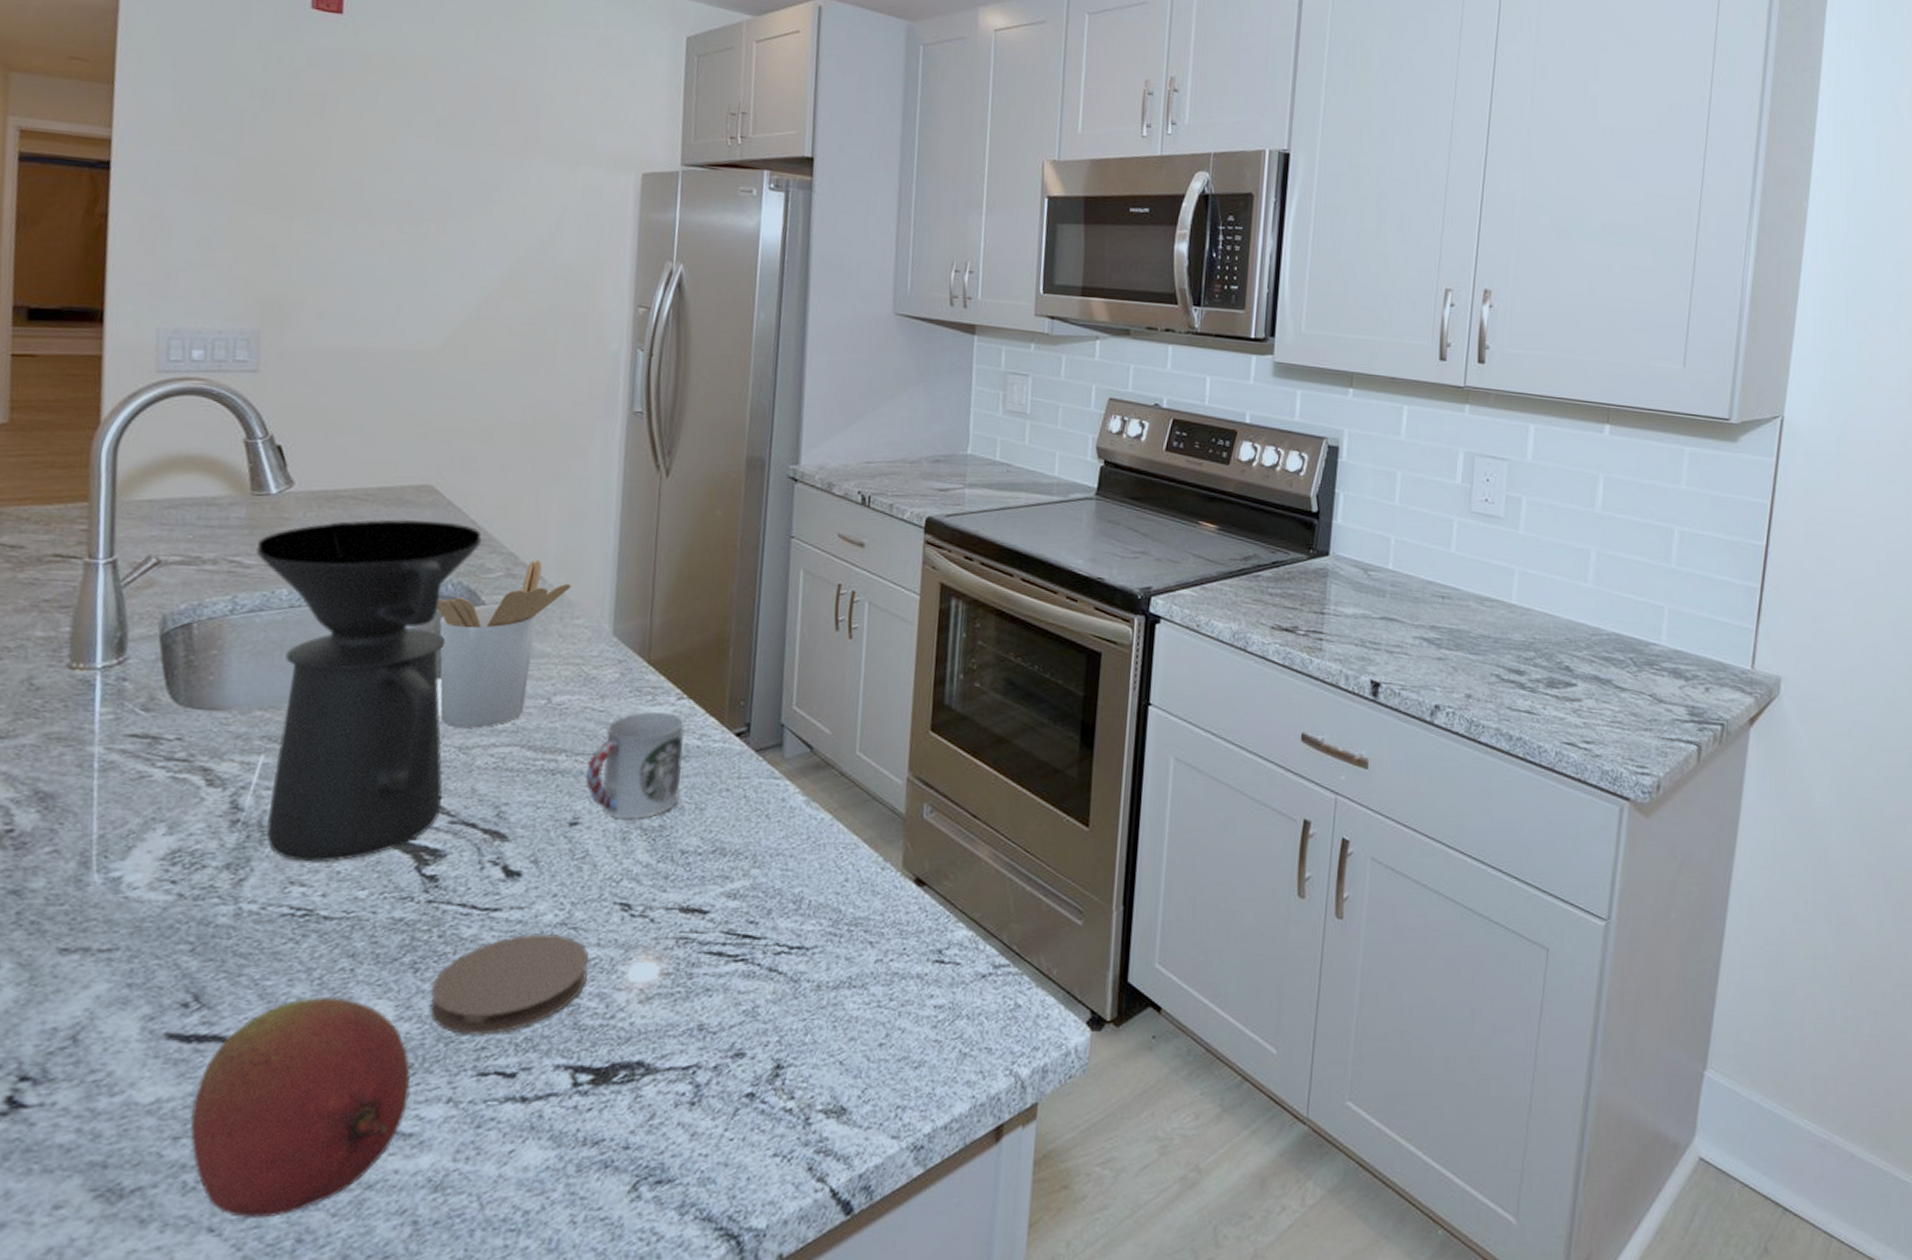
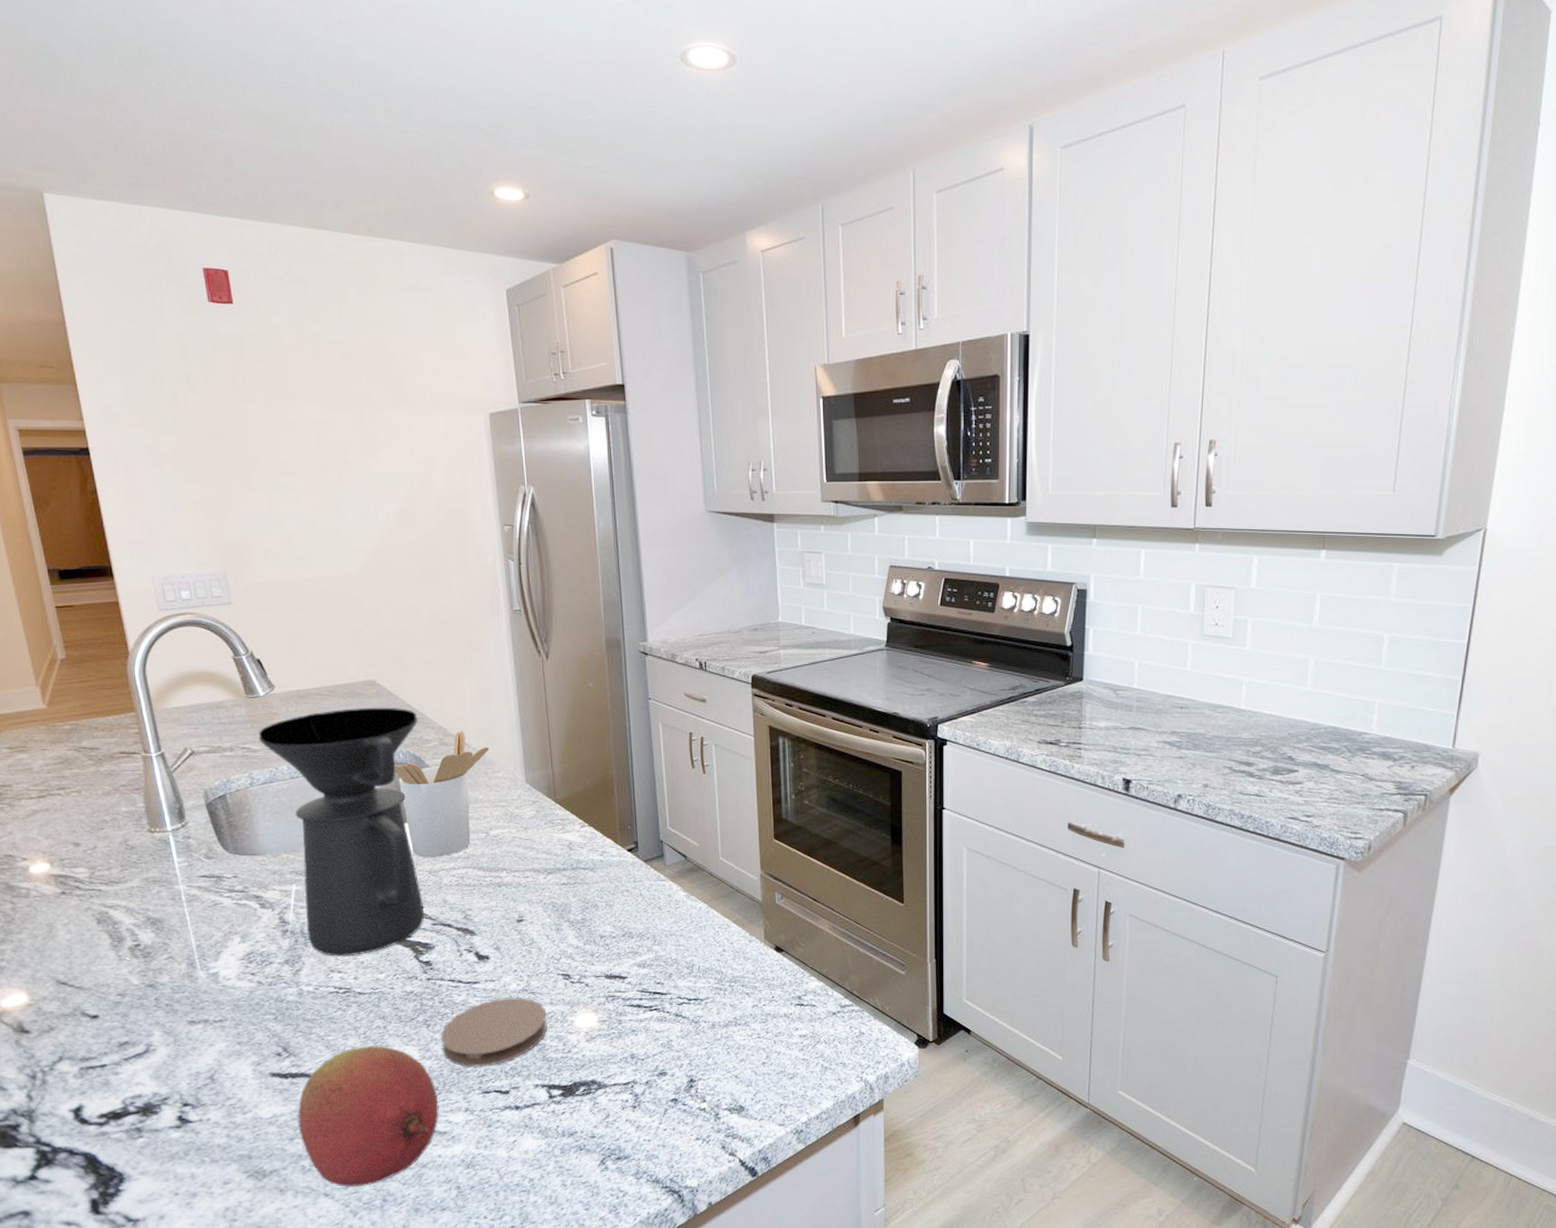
cup: present [585,711,685,819] -> none [522,837,593,915]

